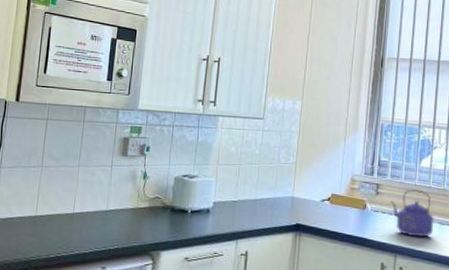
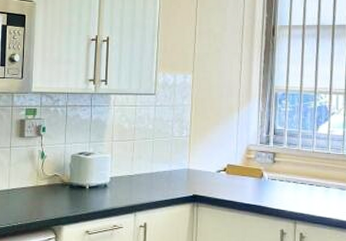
kettle: present [390,189,434,238] -> none [288,156,334,203]

